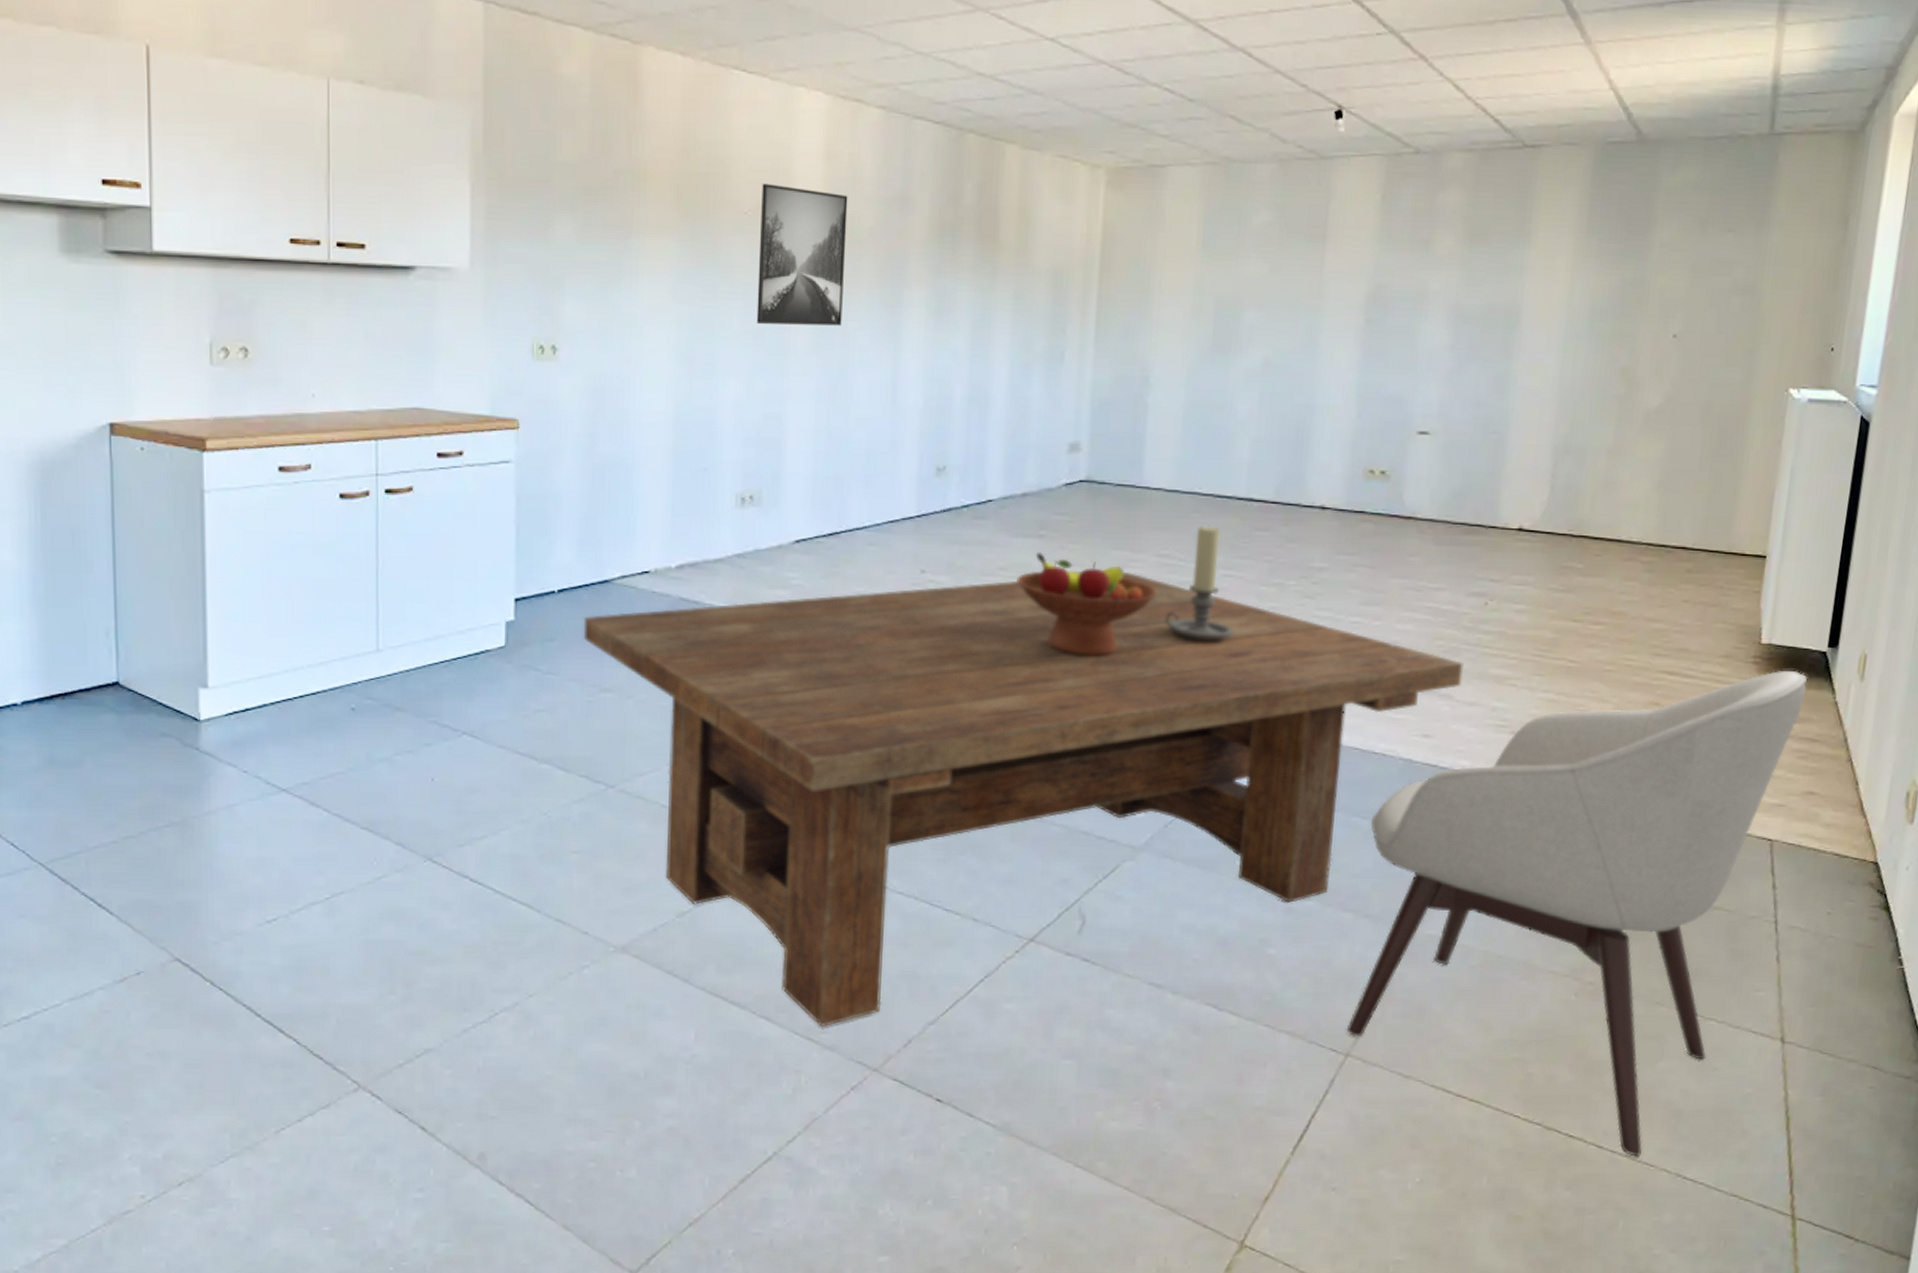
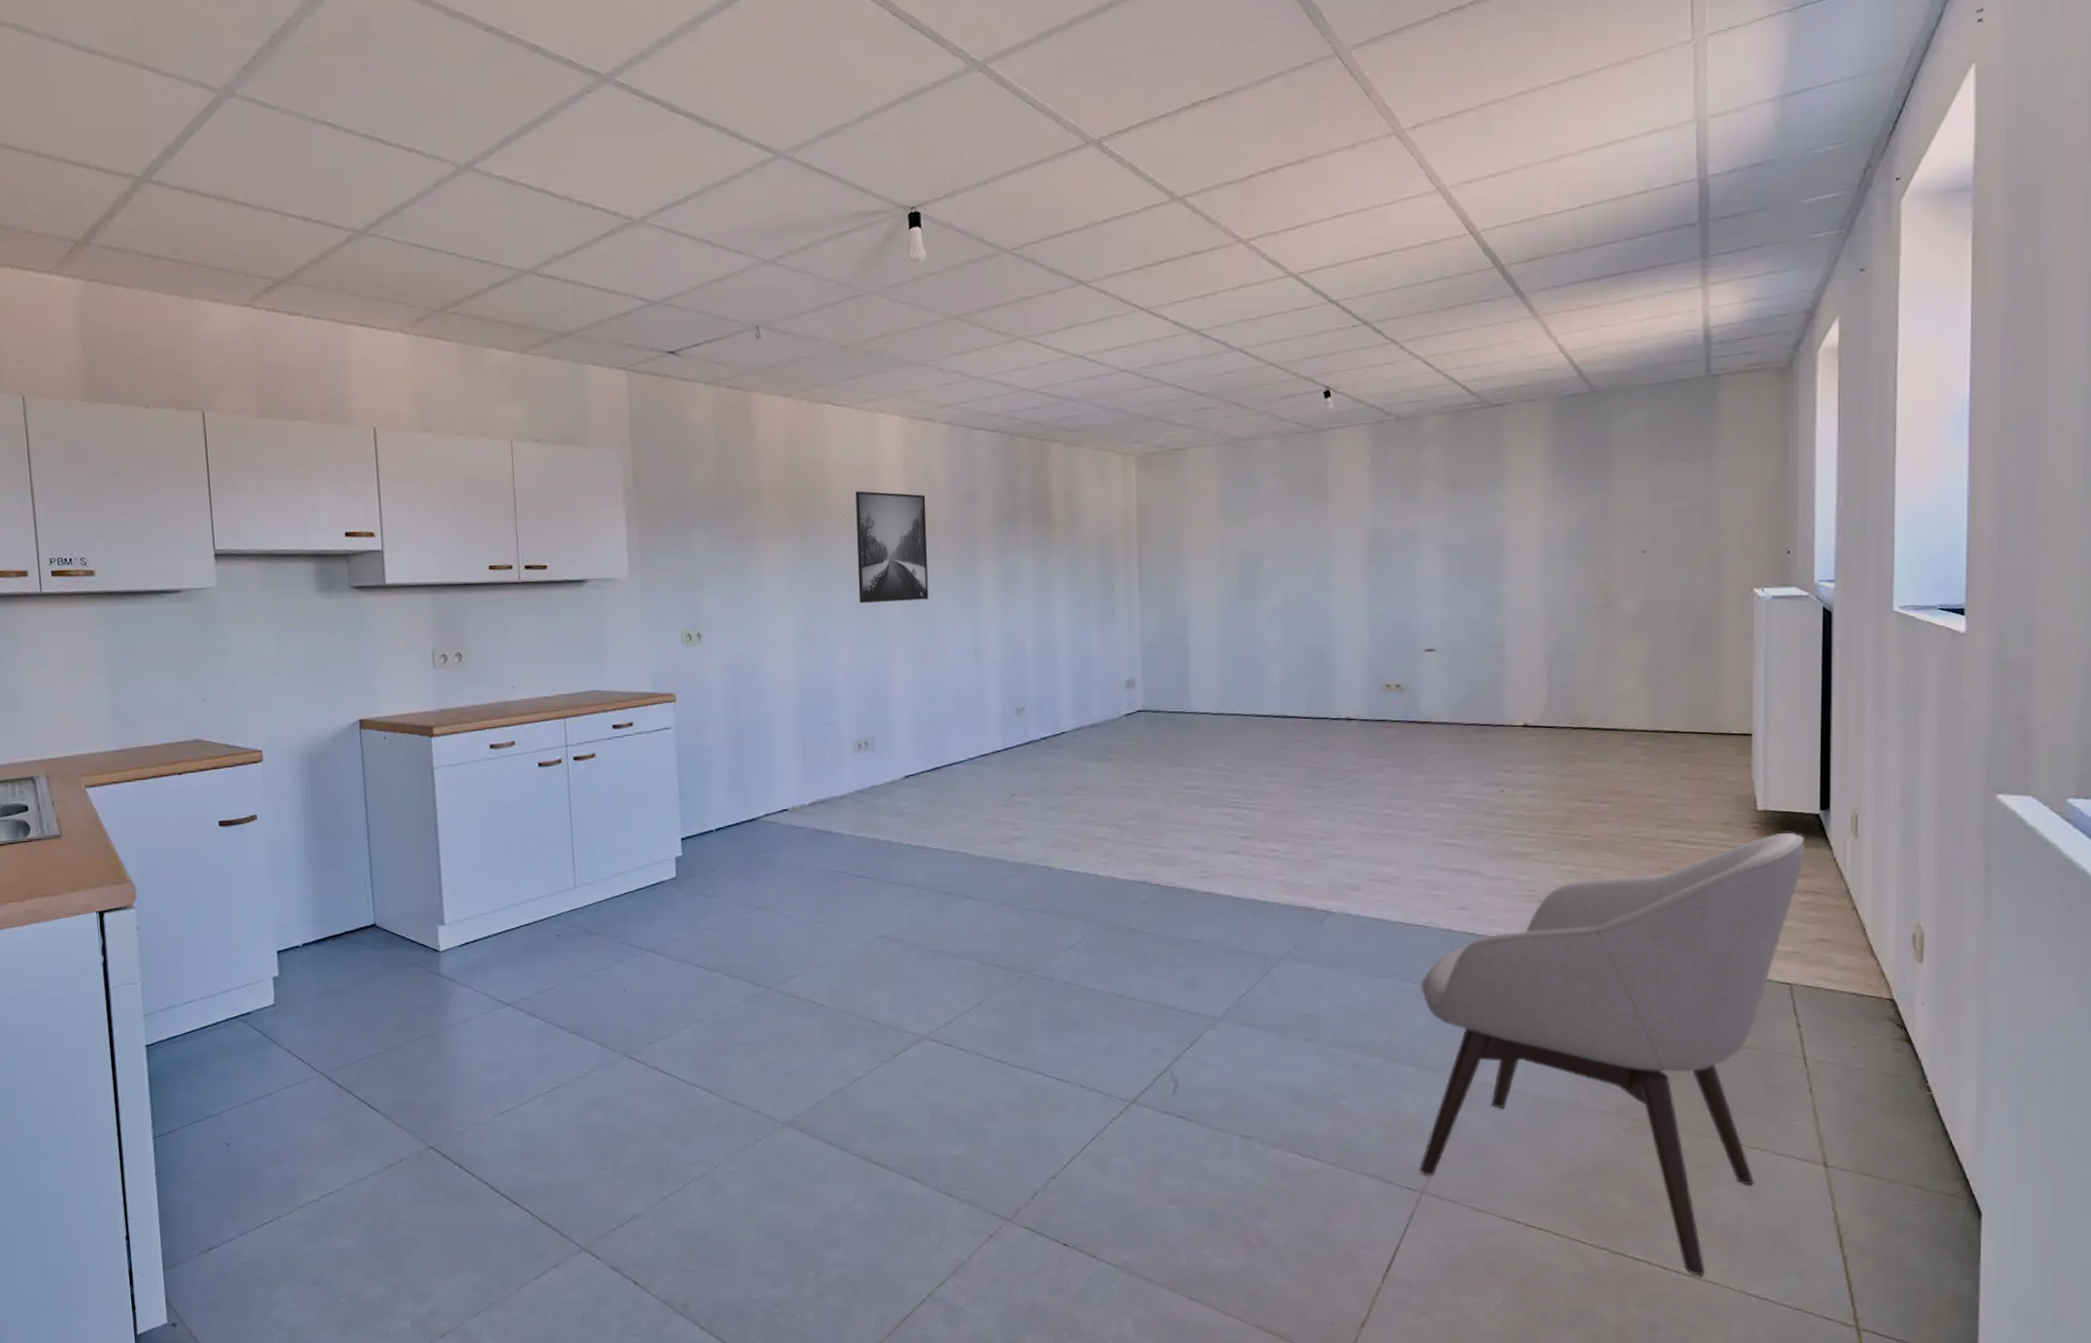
dining table: present [583,572,1464,1028] -> none [737,784,1488,1185]
fruit bowl: present [1017,552,1159,657] -> none [1092,773,1214,858]
candle holder: present [1165,525,1234,642] -> none [1221,740,1282,839]

